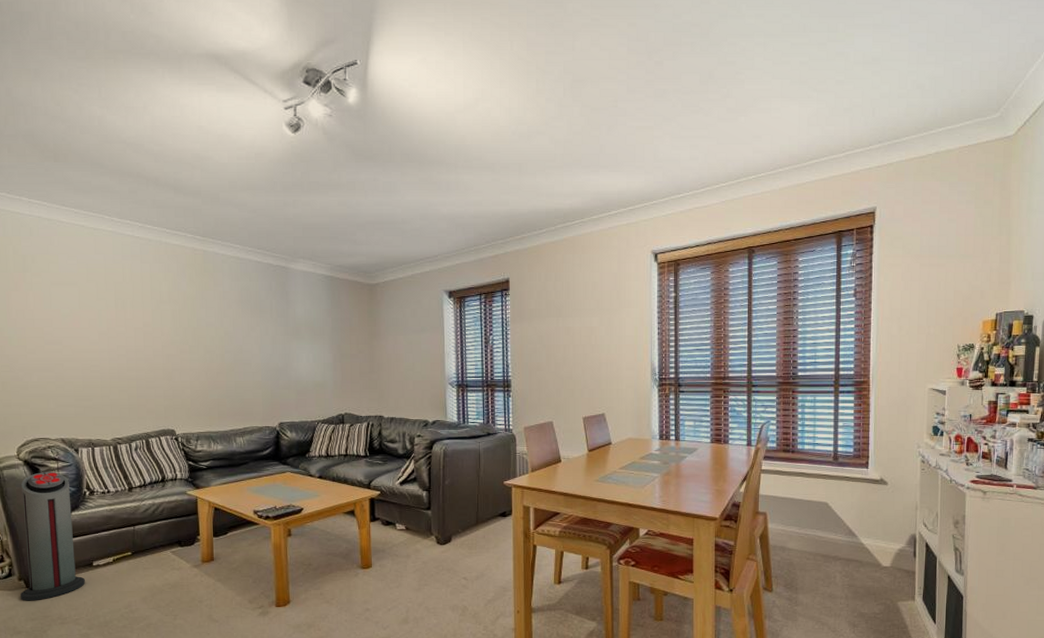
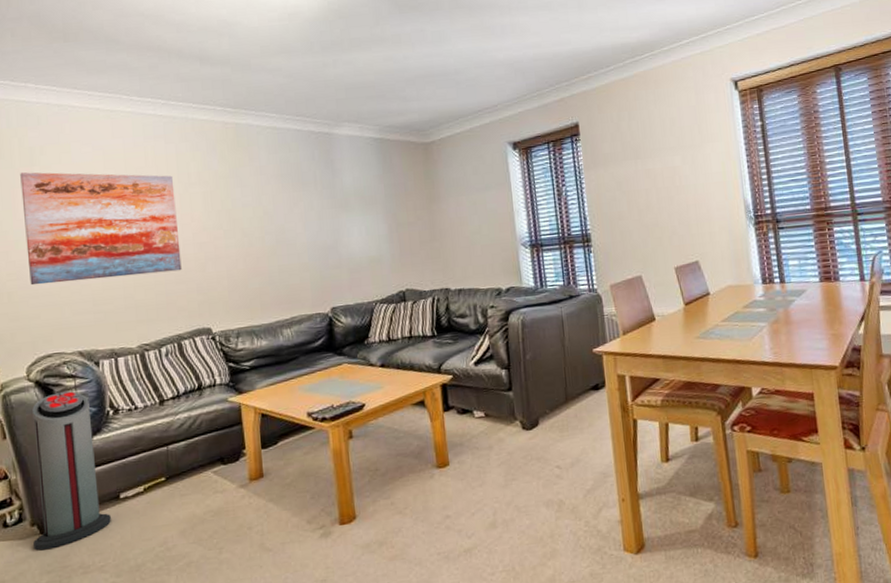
wall art: none [14,277,152,378] -> present [20,172,182,286]

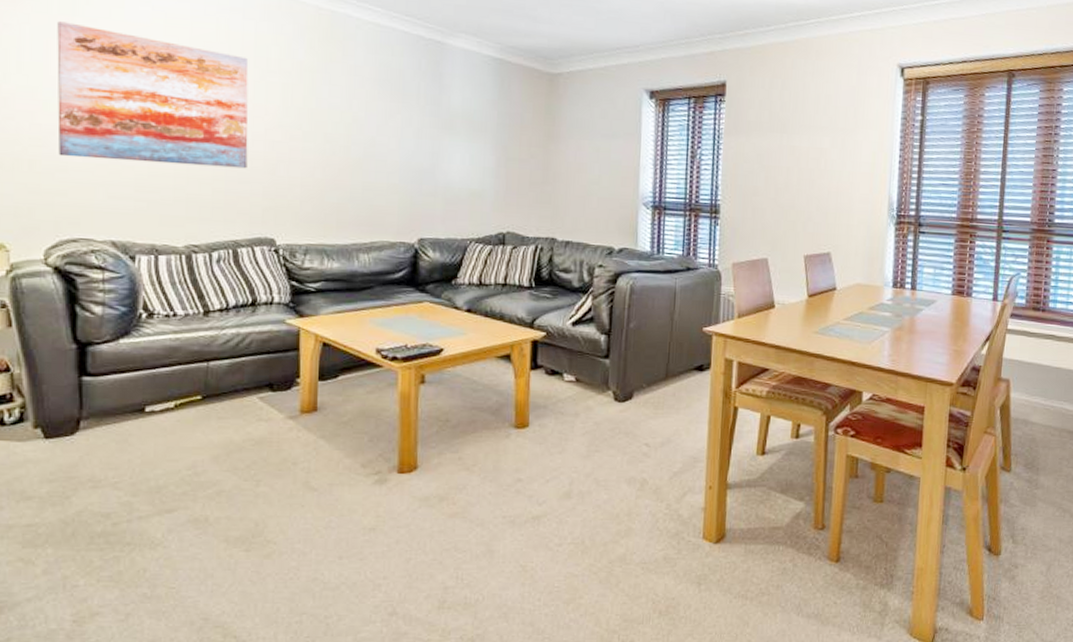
air purifier: present [32,391,111,551] -> none [35,284,132,456]

